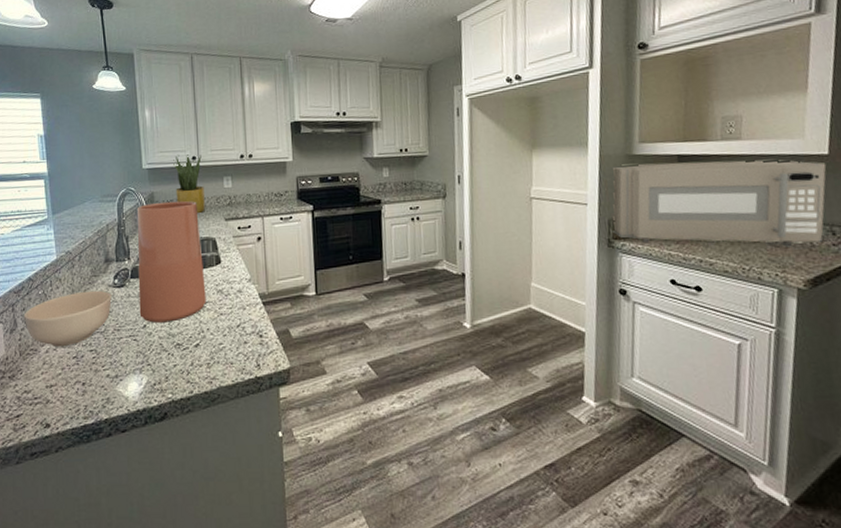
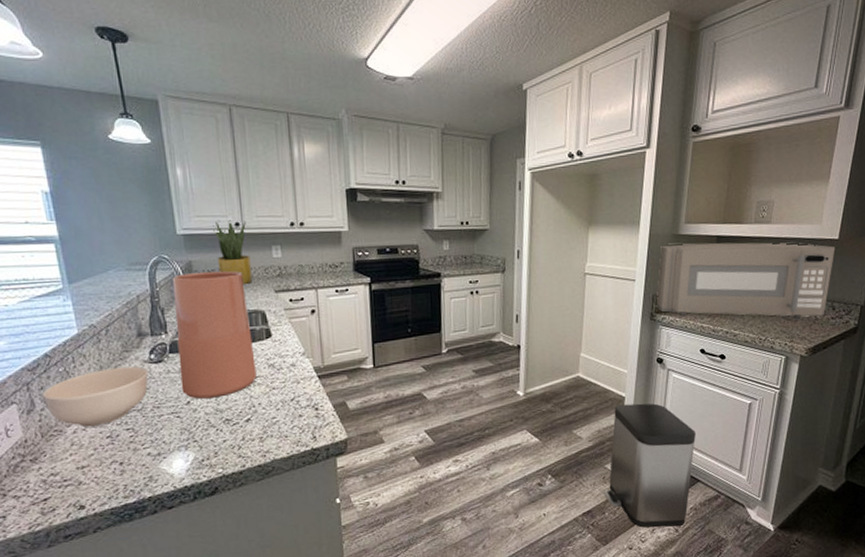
pedal bin: none [566,340,675,490] -> present [603,403,696,528]

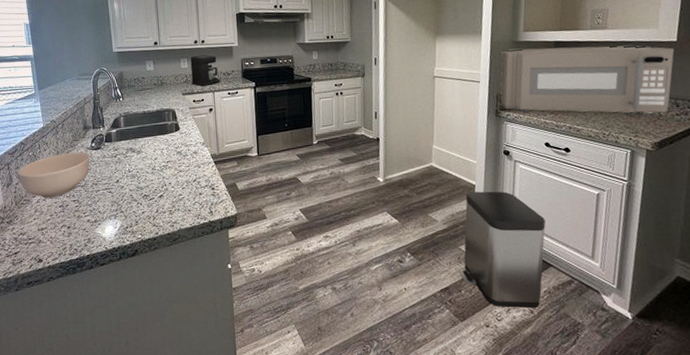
vase: present [172,270,257,399] -> none [109,78,168,178]
planter: present [213,219,252,285] -> none [138,40,166,90]
coffee maker: none [285,241,325,282] -> present [190,55,220,87]

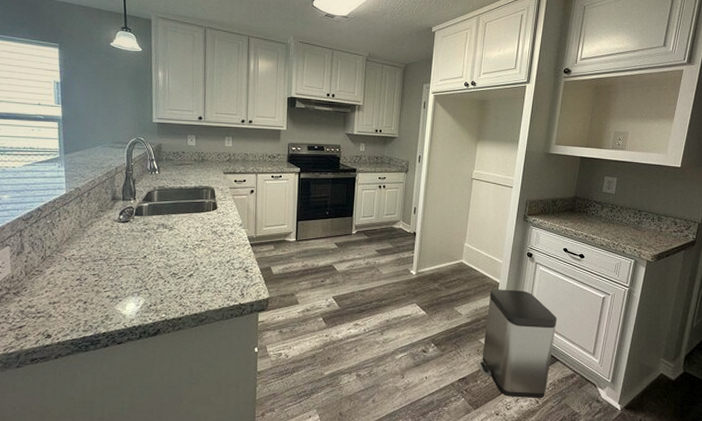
bowl: present [17,152,90,198] -> none [30,223,116,270]
coffee maker: present [190,55,220,87] -> none [235,135,265,167]
microwave: present [498,45,675,117] -> none [526,160,678,231]

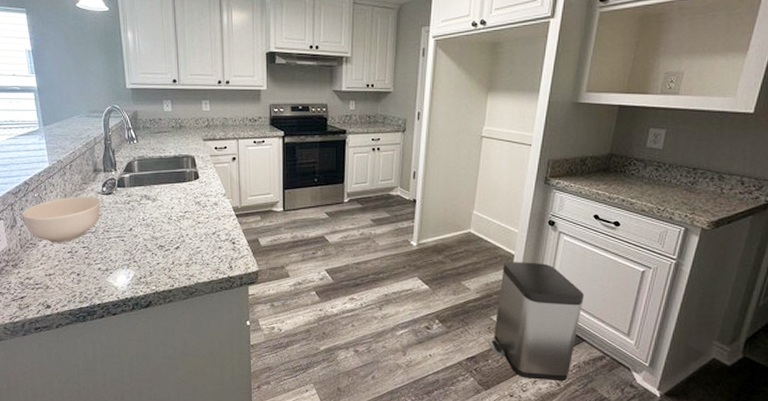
bowl: none [30,223,116,270] -> present [21,196,101,243]

